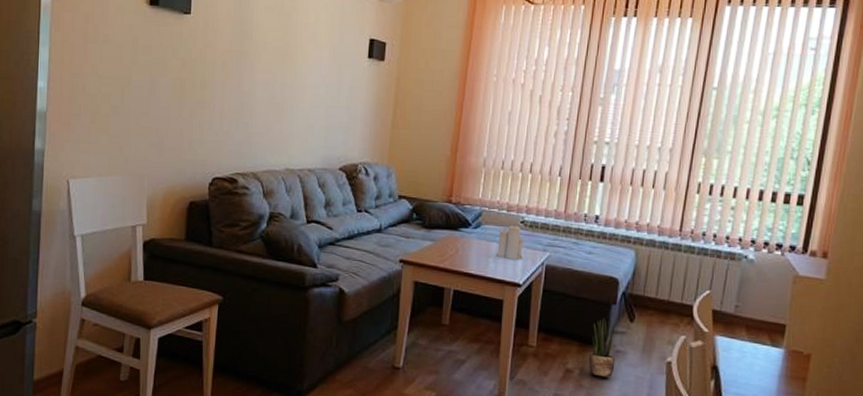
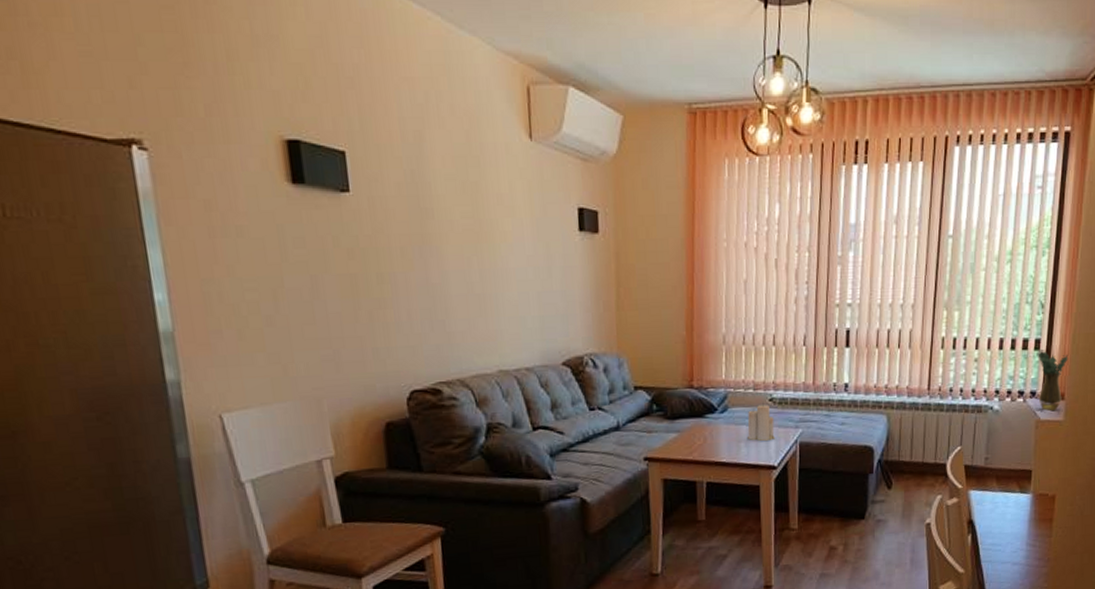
potted plant: present [588,317,616,377] -> none [851,488,877,549]
vase: none [798,203,835,269] -> present [1036,347,1069,411]

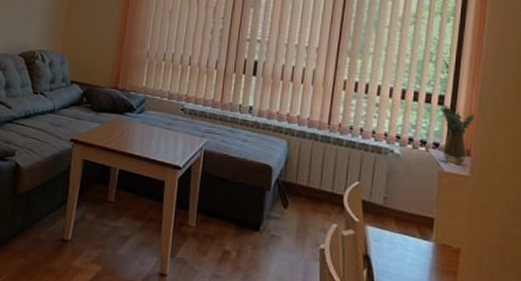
candle: present [746,402,776,442] -> none [158,110,184,145]

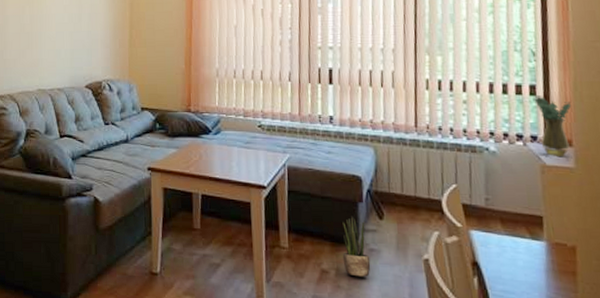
potted plant: none [245,202,271,261] -> present [342,216,371,277]

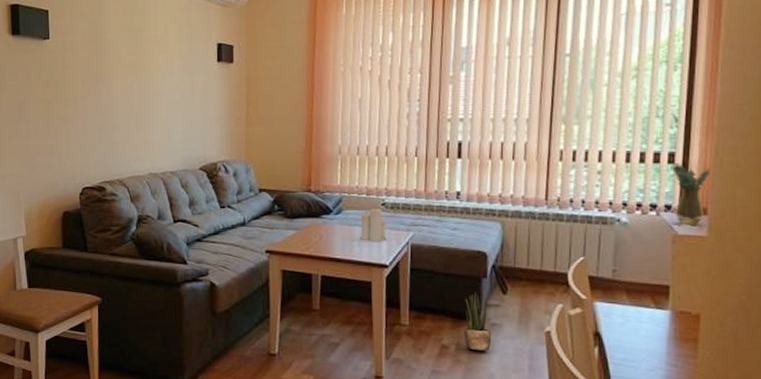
candle: none [238,128,265,163] -> present [359,206,388,242]

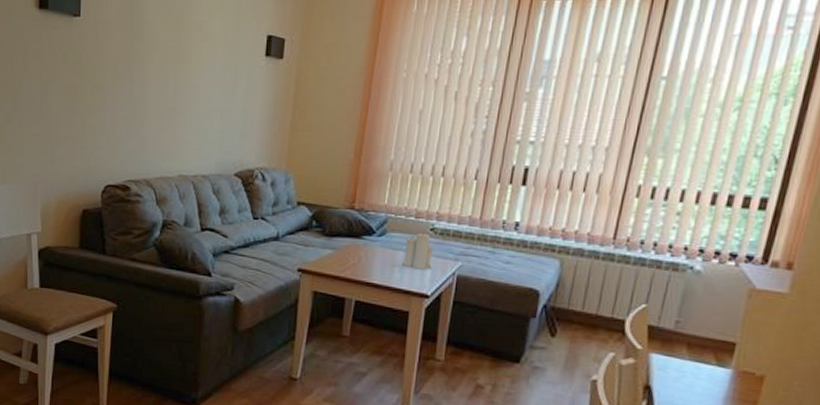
potted plant: present [463,292,492,351] -> none [502,332,534,395]
vase: present [671,161,711,226] -> none [756,207,806,281]

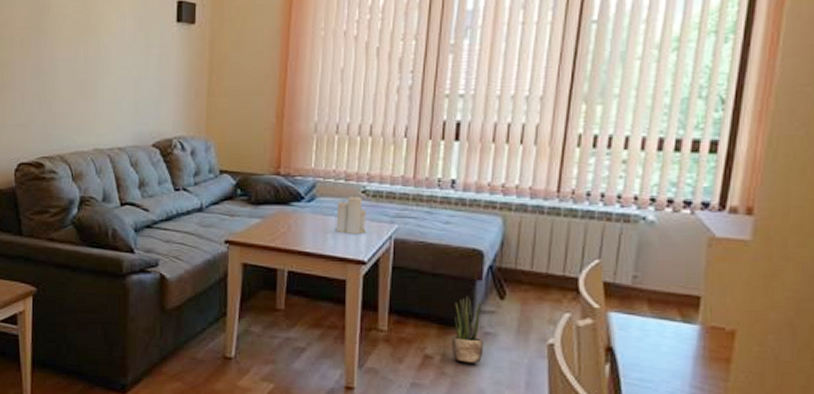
potted plant: none [502,332,534,395] -> present [451,295,484,363]

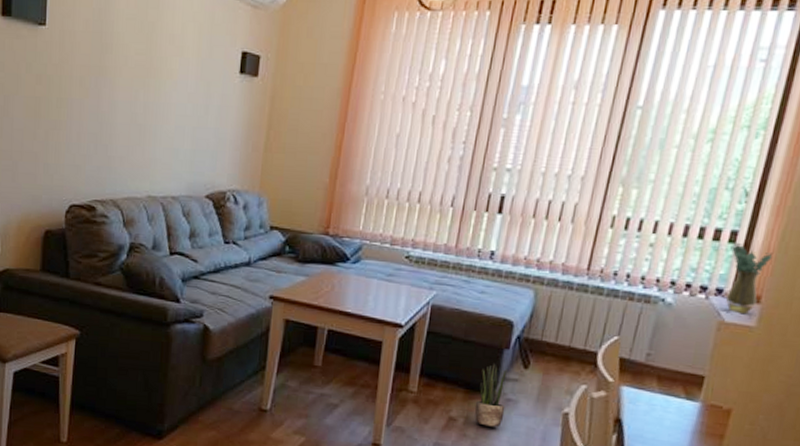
candle: present [334,194,367,235] -> none [376,258,408,299]
vase: none [712,150,761,228] -> present [725,240,774,315]

